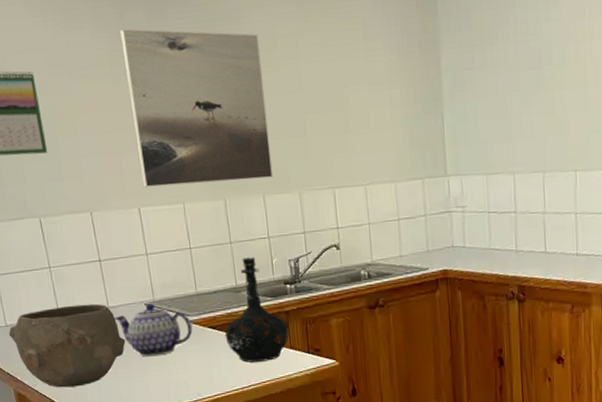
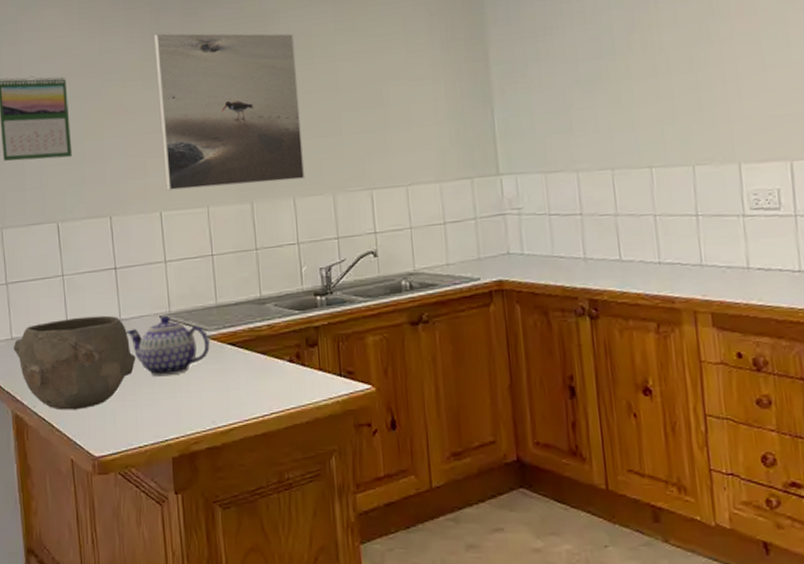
bottle: present [224,257,290,363] -> none [245,265,319,386]

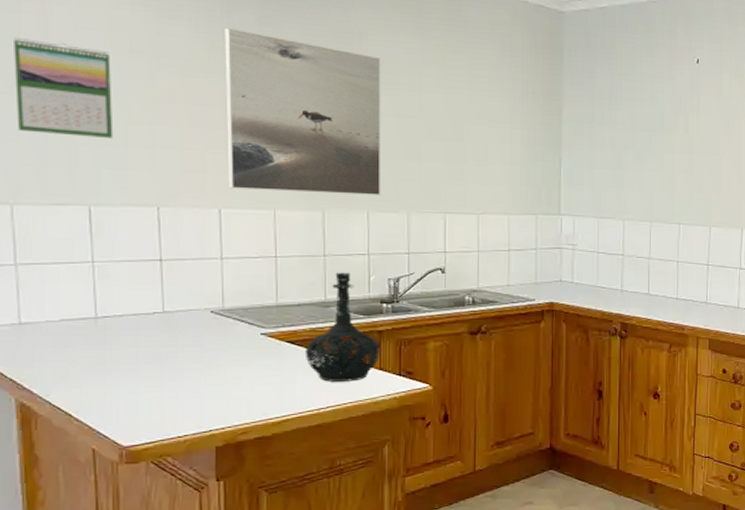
bowl: present [13,315,136,411] -> none [21,306,180,400]
teapot: present [125,315,210,377] -> none [169,311,267,370]
bottle: none [245,265,319,386] -> present [304,272,381,382]

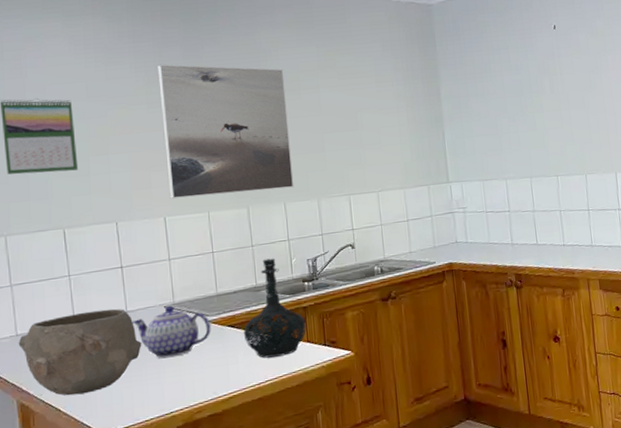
bowl: none [21,306,180,400] -> present [18,308,142,396]
teapot: none [169,311,267,370] -> present [132,305,211,359]

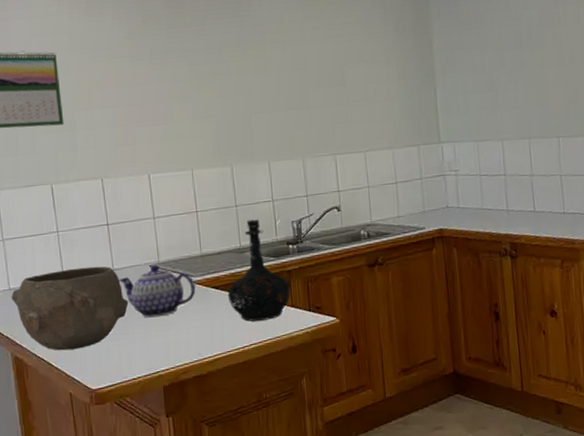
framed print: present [158,64,294,199] -> none [140,14,279,156]

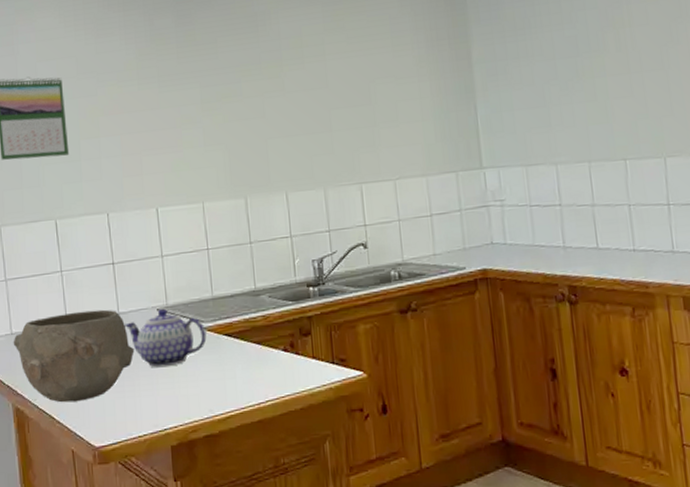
bottle: present [227,219,292,322] -> none [241,257,313,374]

